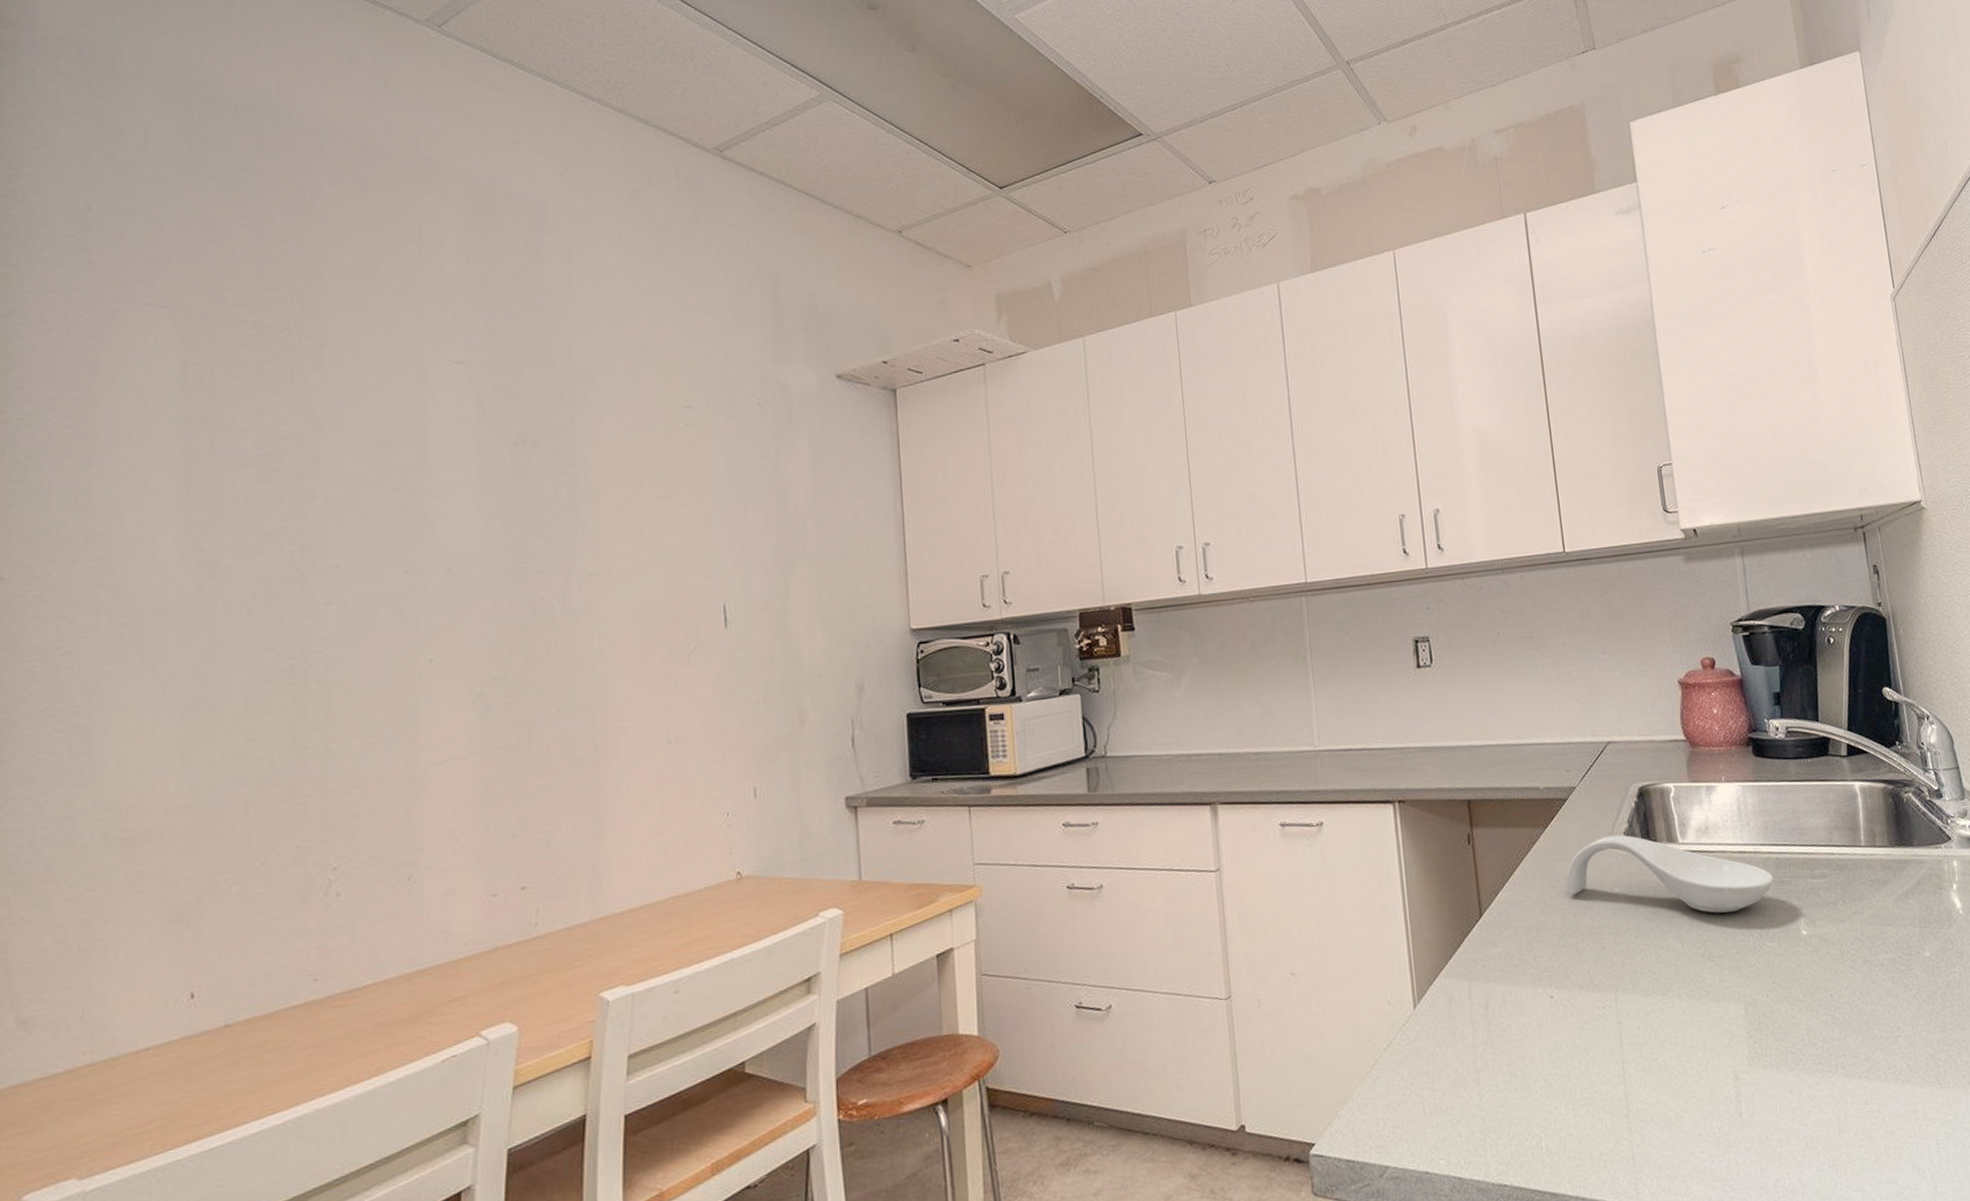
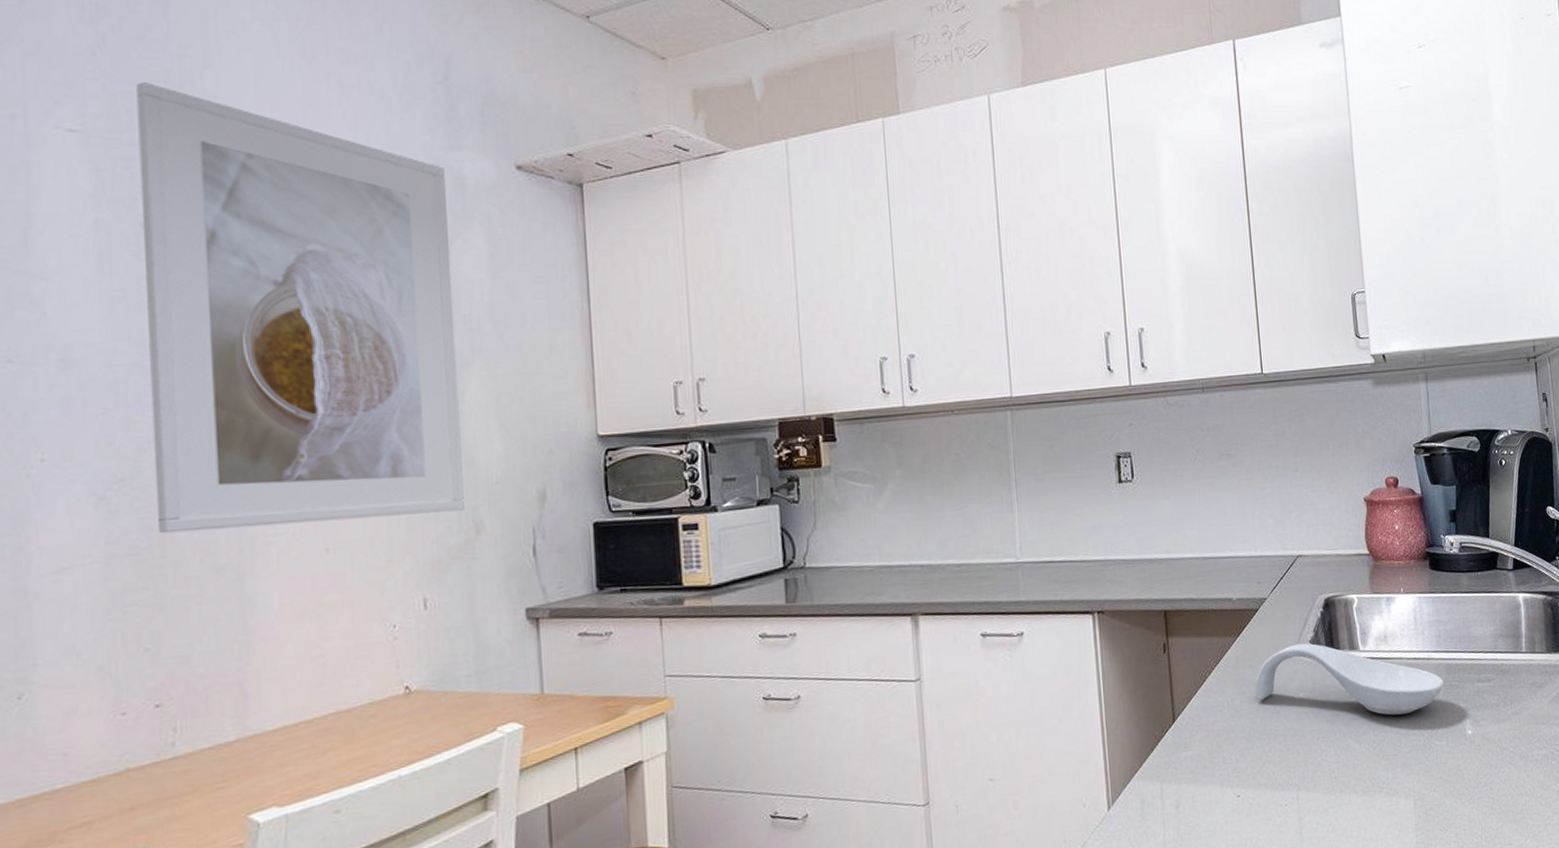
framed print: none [512,316,790,728] -> present [136,82,464,534]

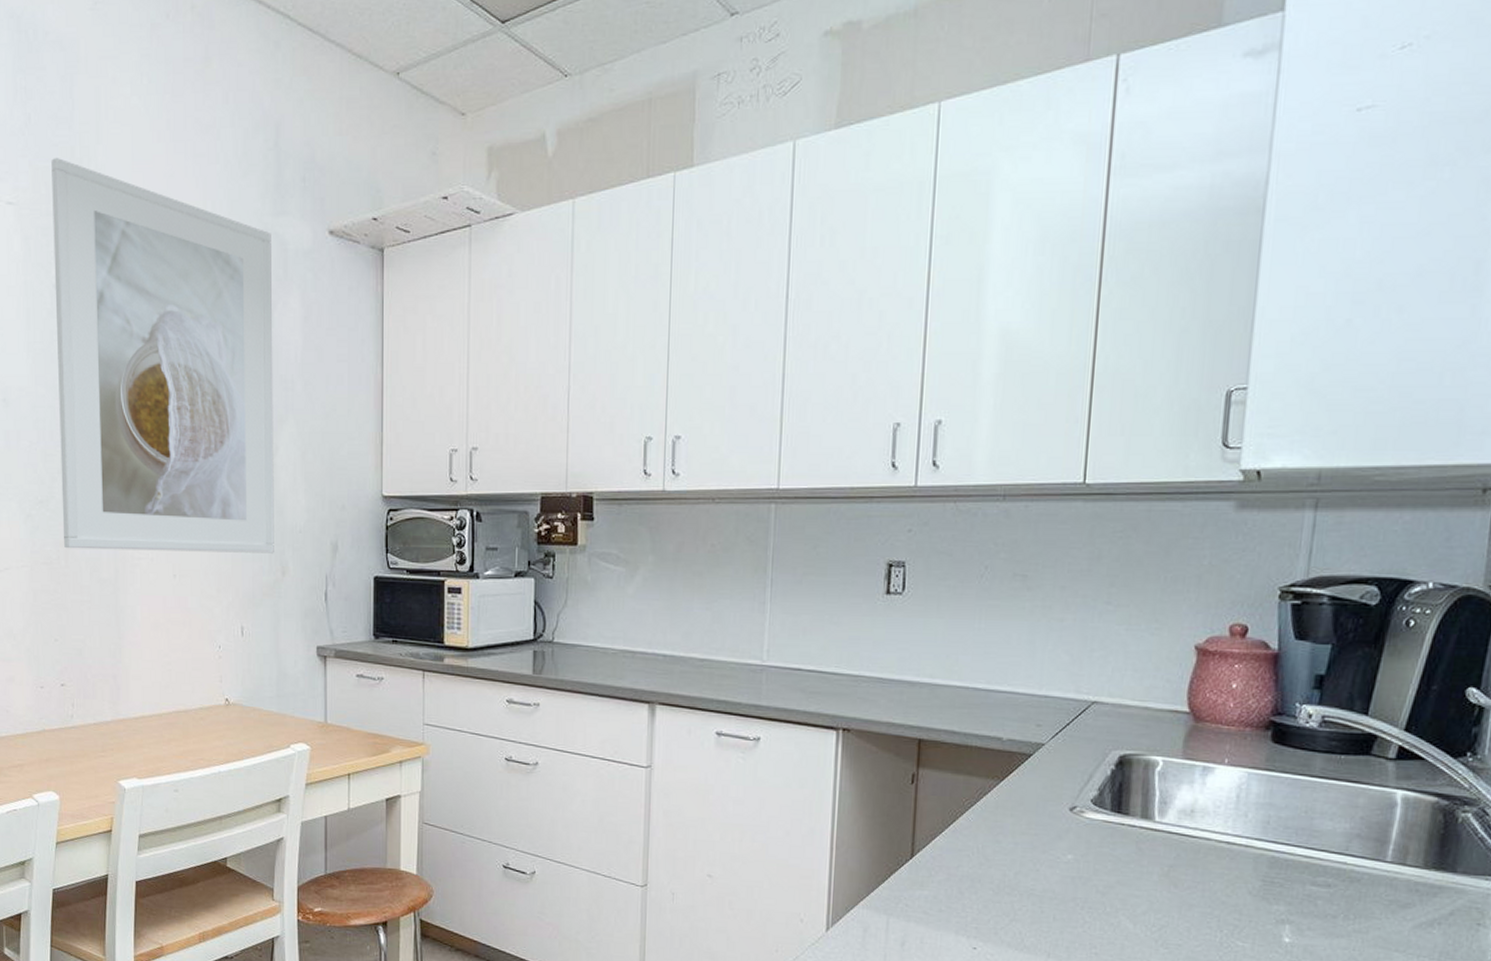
spoon rest: present [1254,643,1444,716] -> none [1011,800,1263,903]

